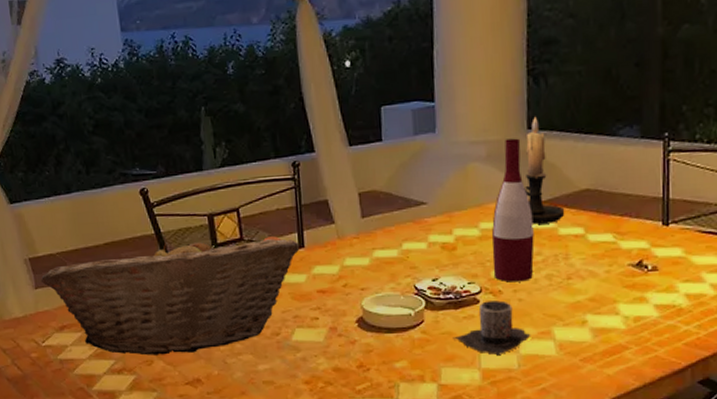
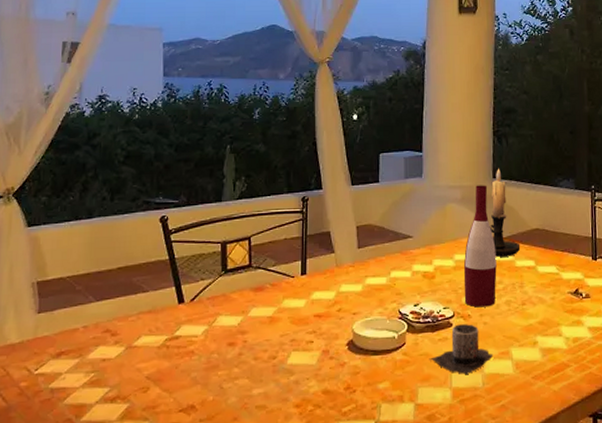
fruit basket: present [40,236,300,356] -> none [45,261,302,382]

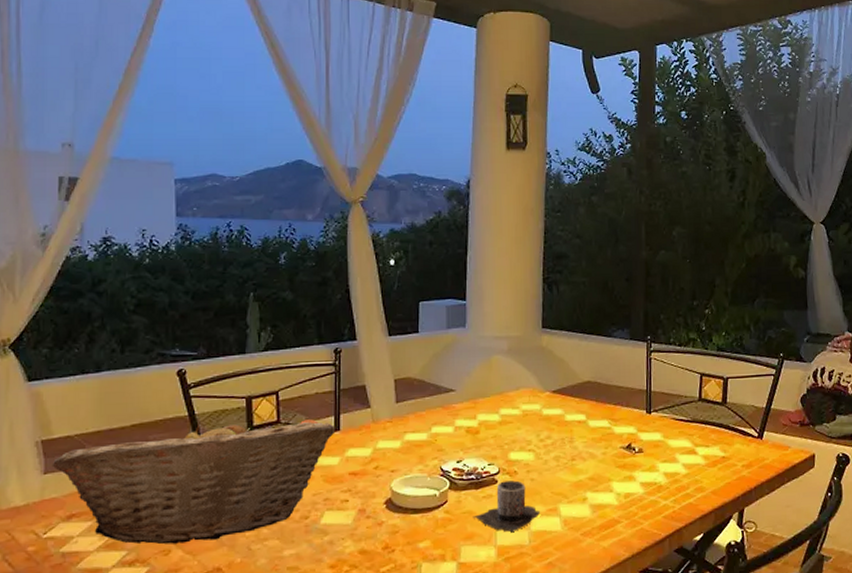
fruit basket: none [45,261,302,382] -> present [52,418,336,545]
wine bottle: present [463,185,497,308] -> none [509,335,545,464]
candle holder: present [489,168,521,257] -> none [538,317,571,411]

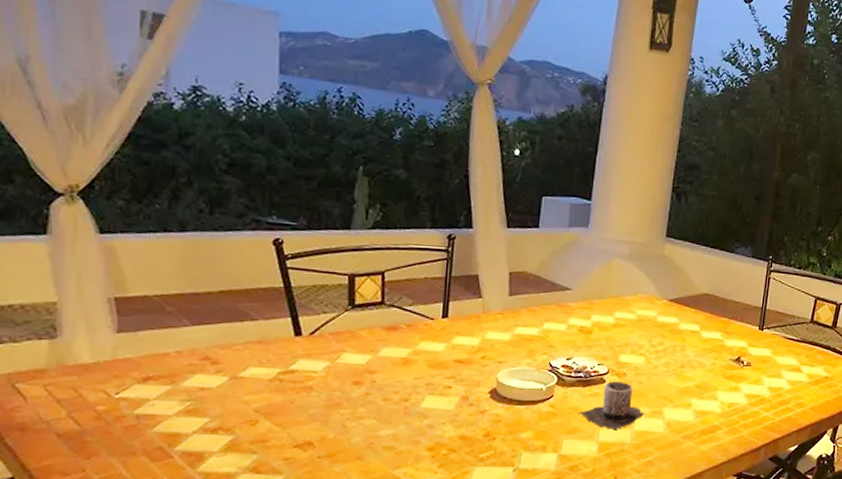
fruit basket: present [52,418,336,545] -> none [126,290,443,415]

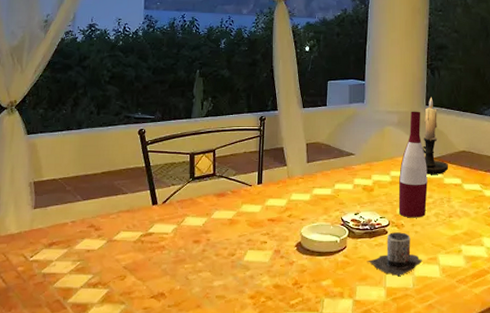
wine bottle: none [621,242,661,367] -> present [398,111,428,218]
candle holder: none [656,227,687,319] -> present [422,97,449,174]

